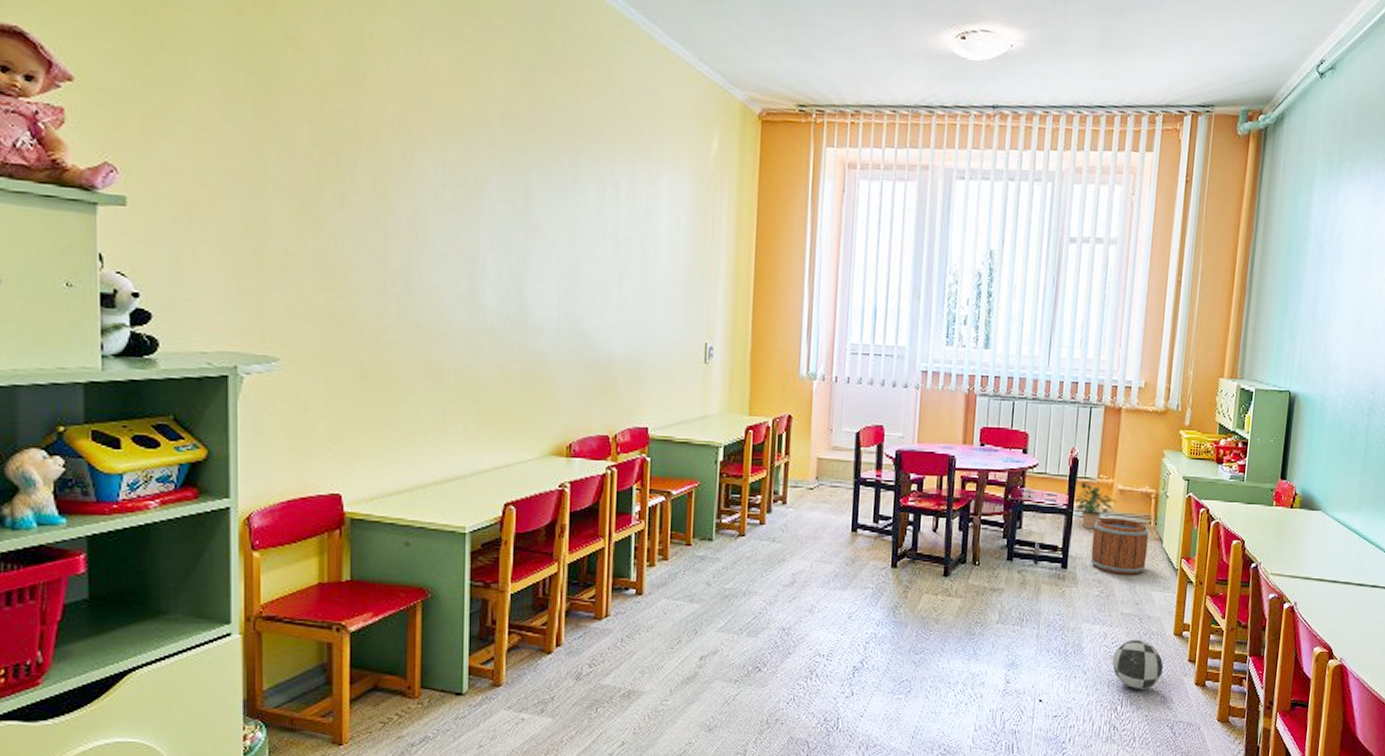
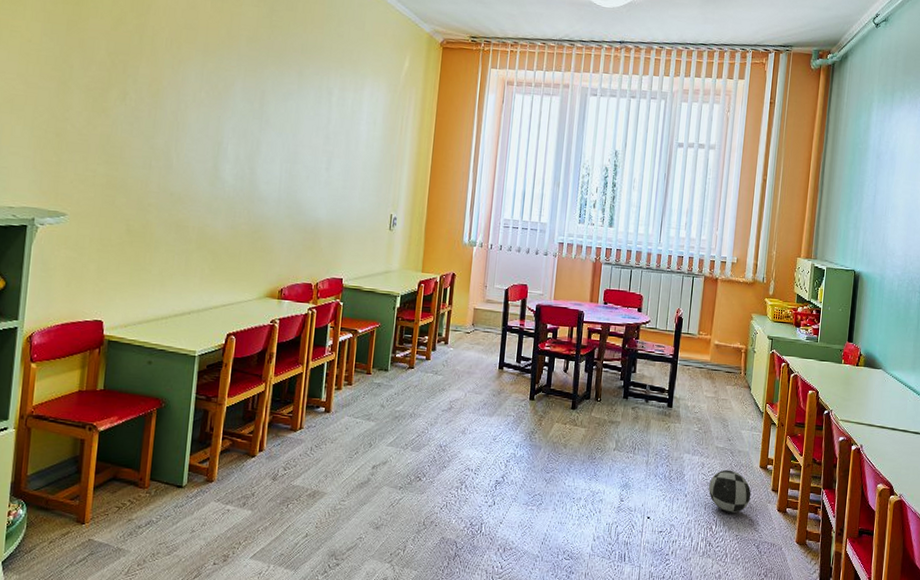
potted plant: present [1074,481,1117,530] -> none [678,336,714,376]
bucket: present [1090,517,1149,575] -> none [691,366,740,415]

